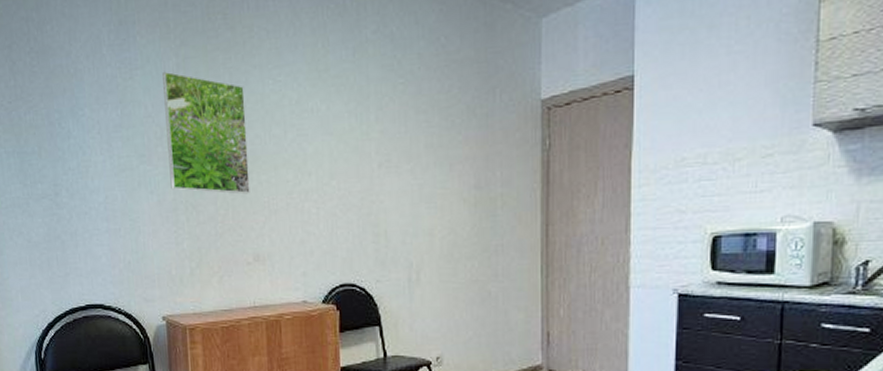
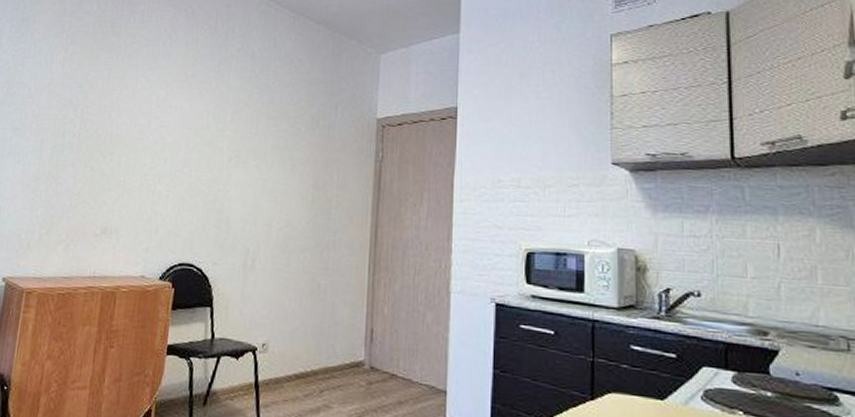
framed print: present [162,71,250,194] -> none [37,62,120,172]

